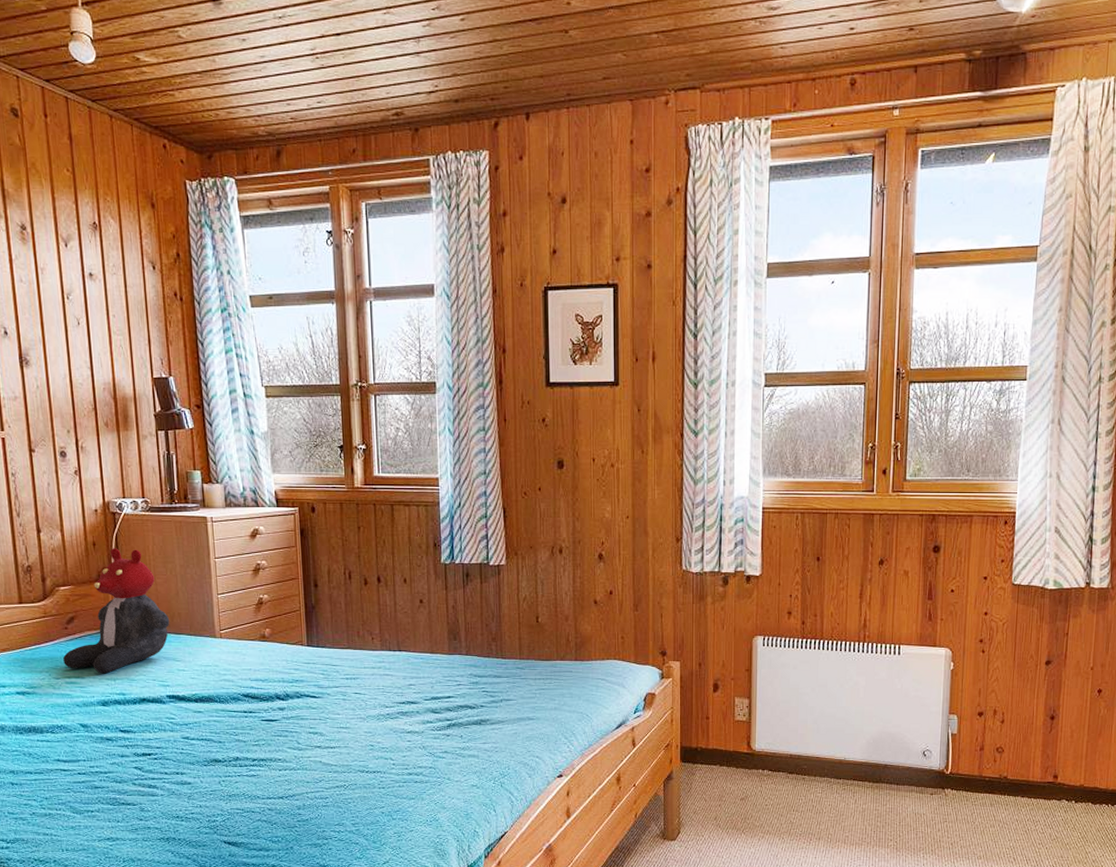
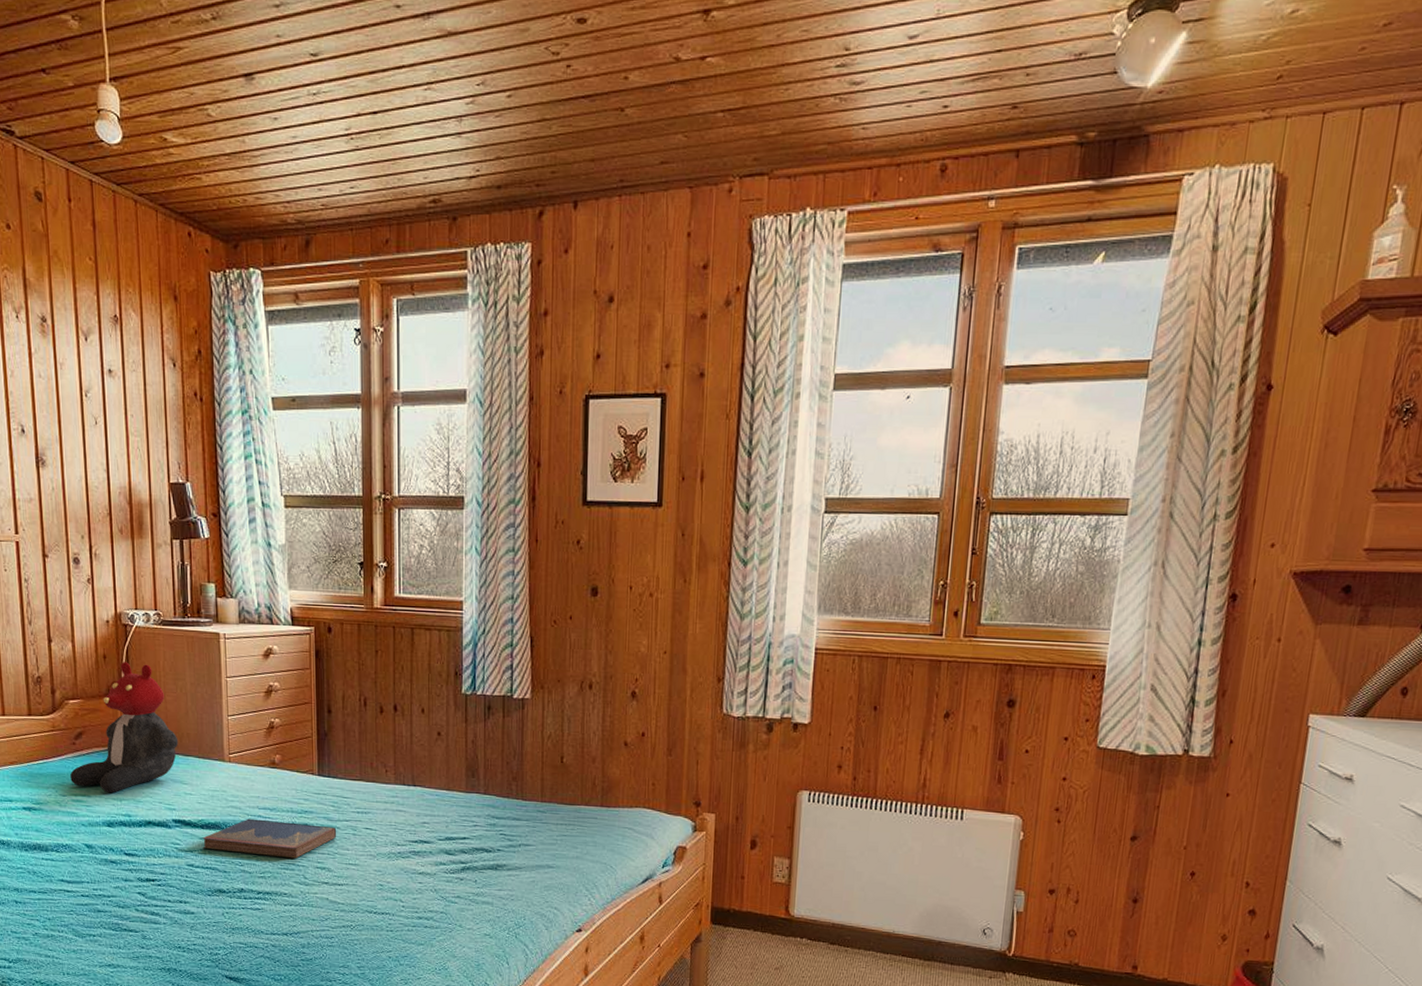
hardcover book: none [196,690,328,726] -> present [202,818,337,859]

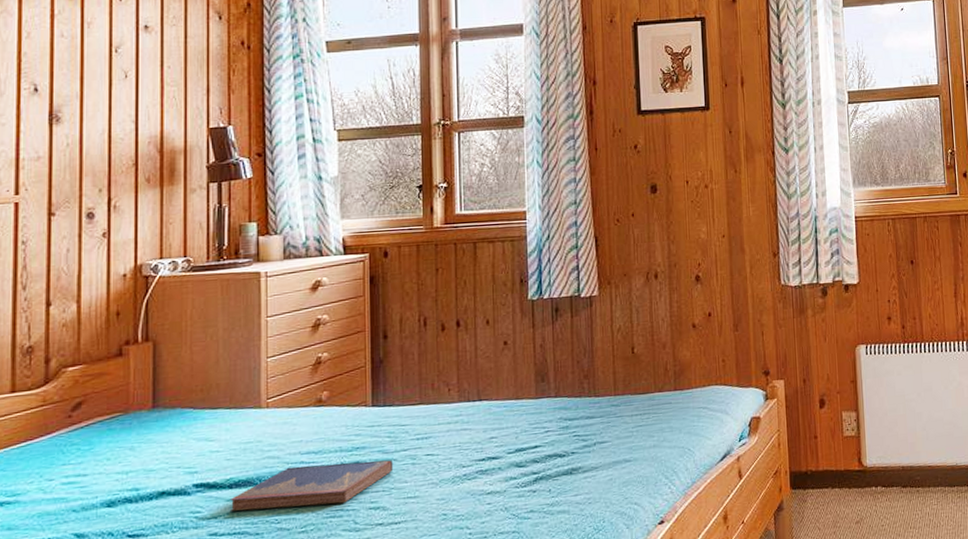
teddy bear: present [70,662,179,793] -> none [62,315,205,468]

